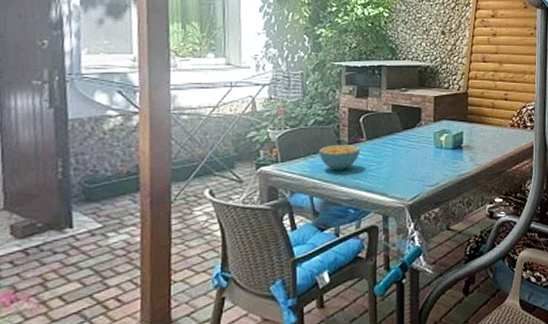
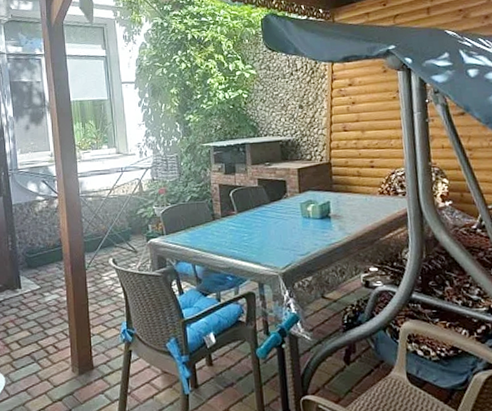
cereal bowl: present [319,145,361,171] -> none [196,217,233,241]

